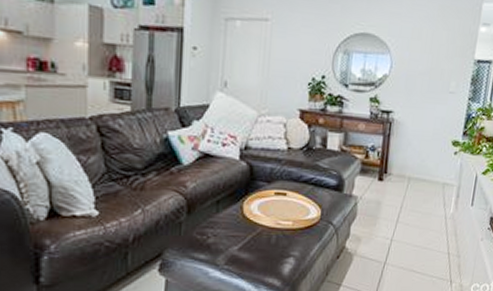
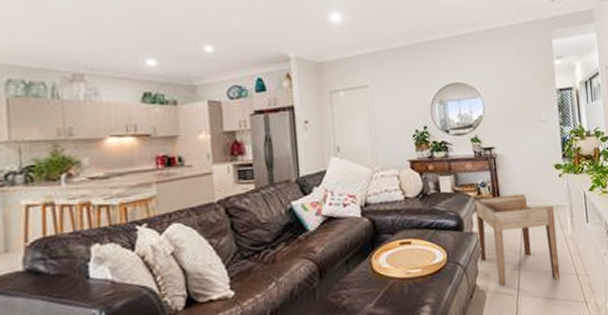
side table: none [354,162,442,255] -> present [475,193,561,286]

